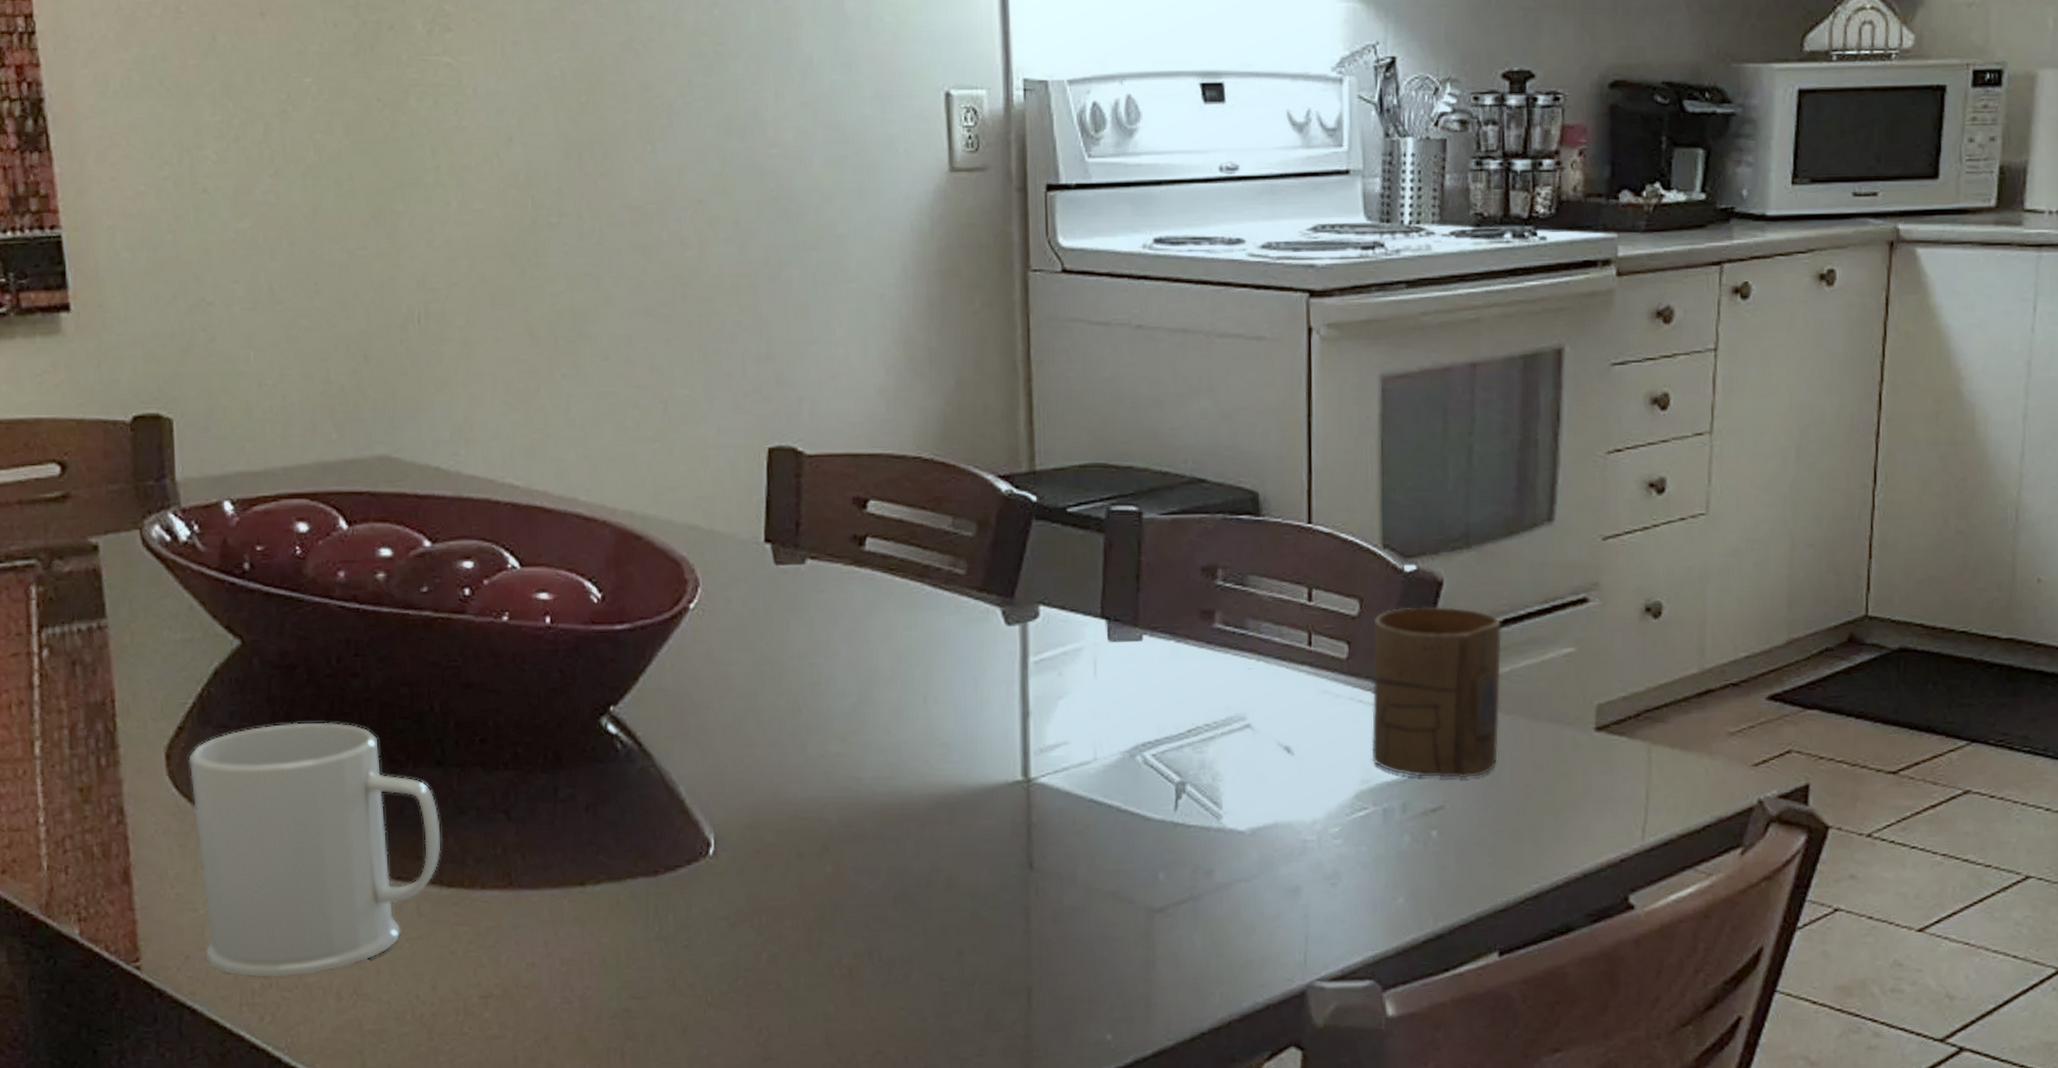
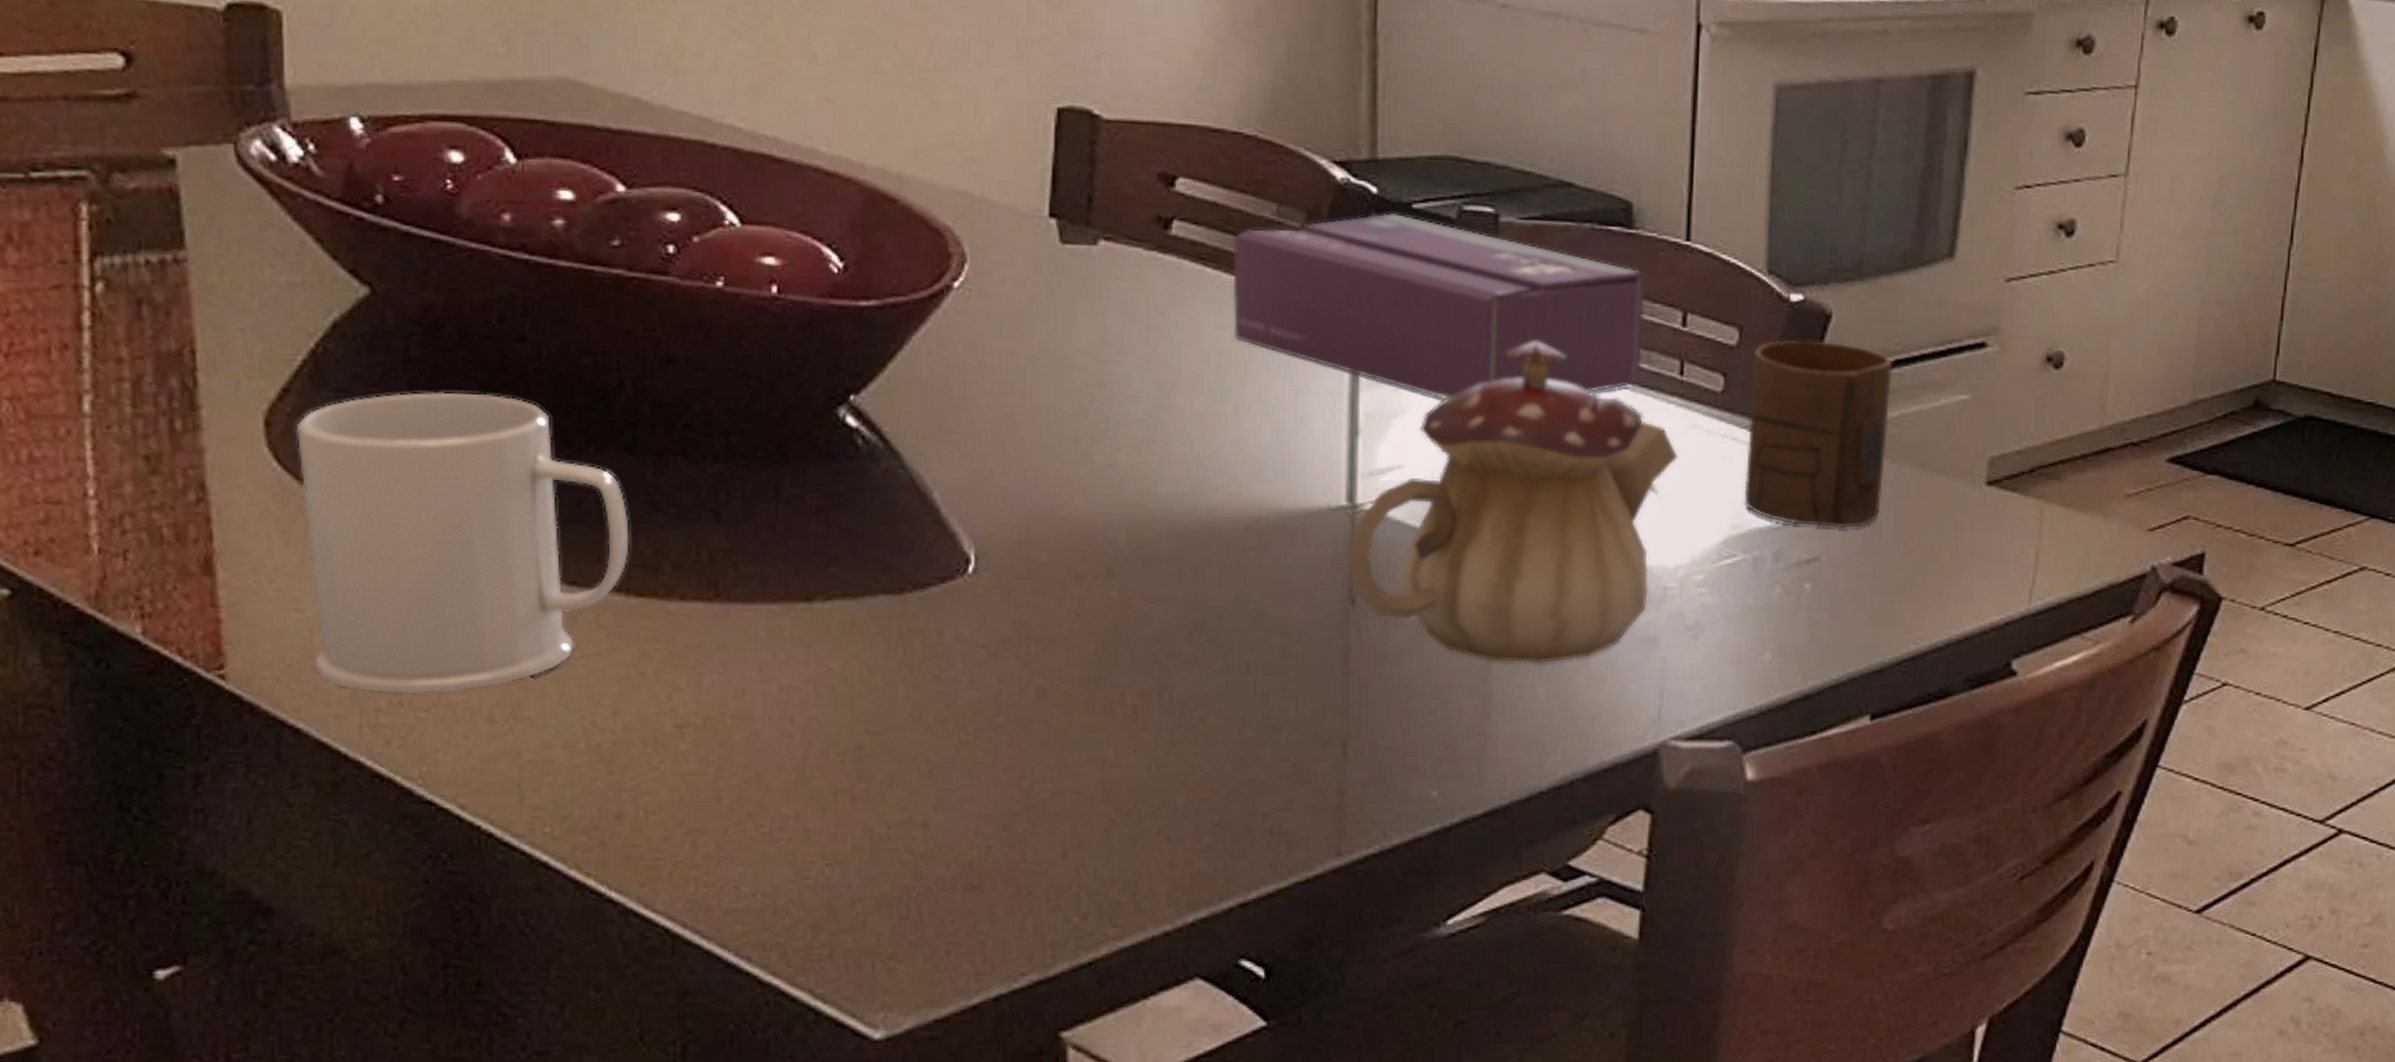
tissue box: none [917,517,1274,681] -> present [1232,212,1645,400]
teapot: none [1024,623,1311,916] -> present [1347,341,1678,664]

